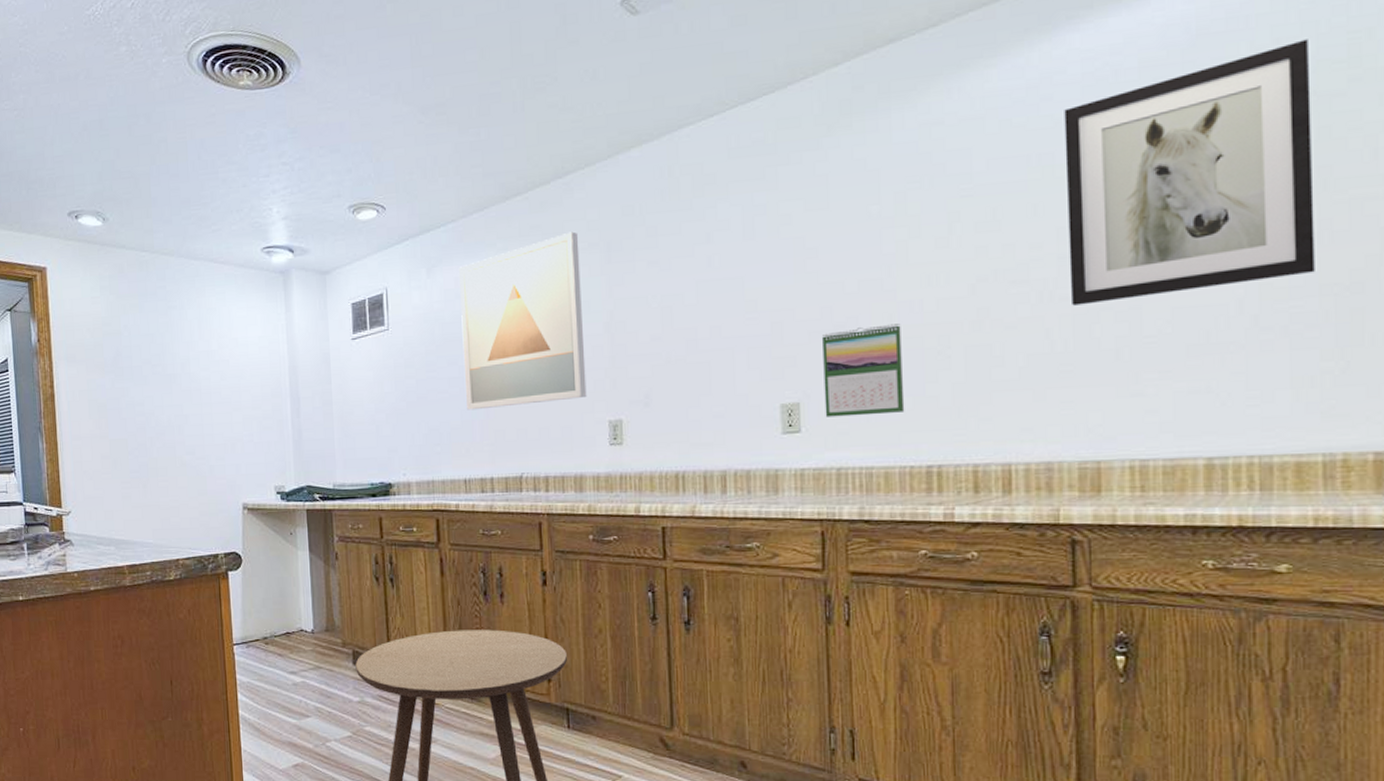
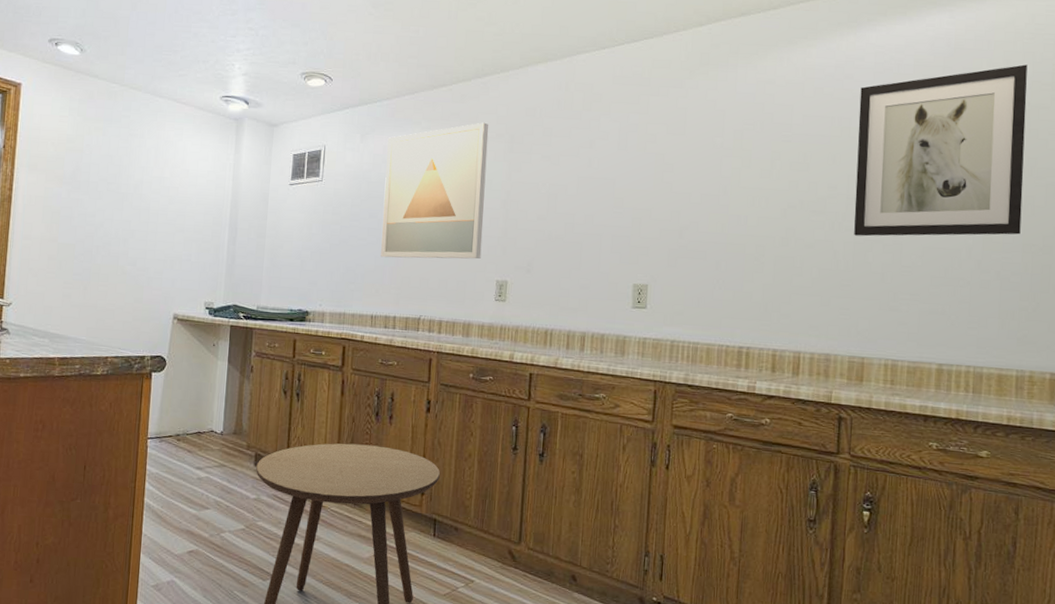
calendar: present [822,323,905,417] -> none [666,231,730,302]

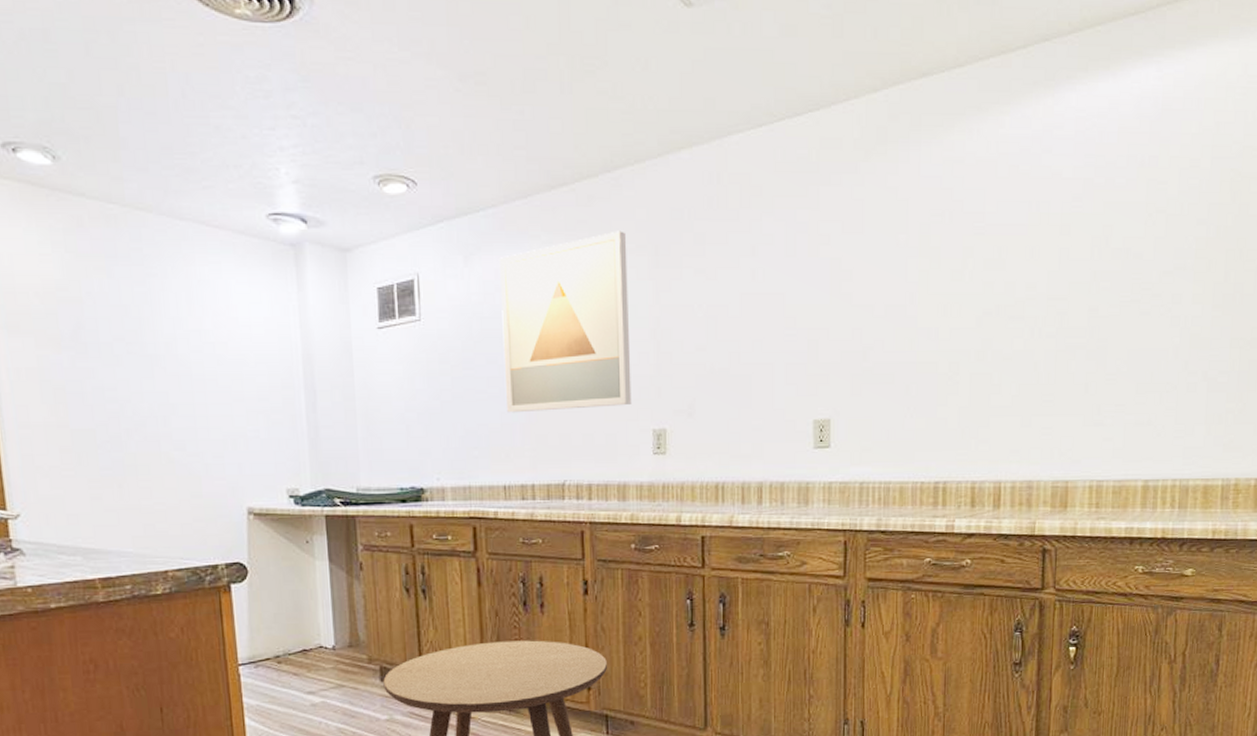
wall art: present [854,64,1028,237] -> none [1055,126,1239,343]

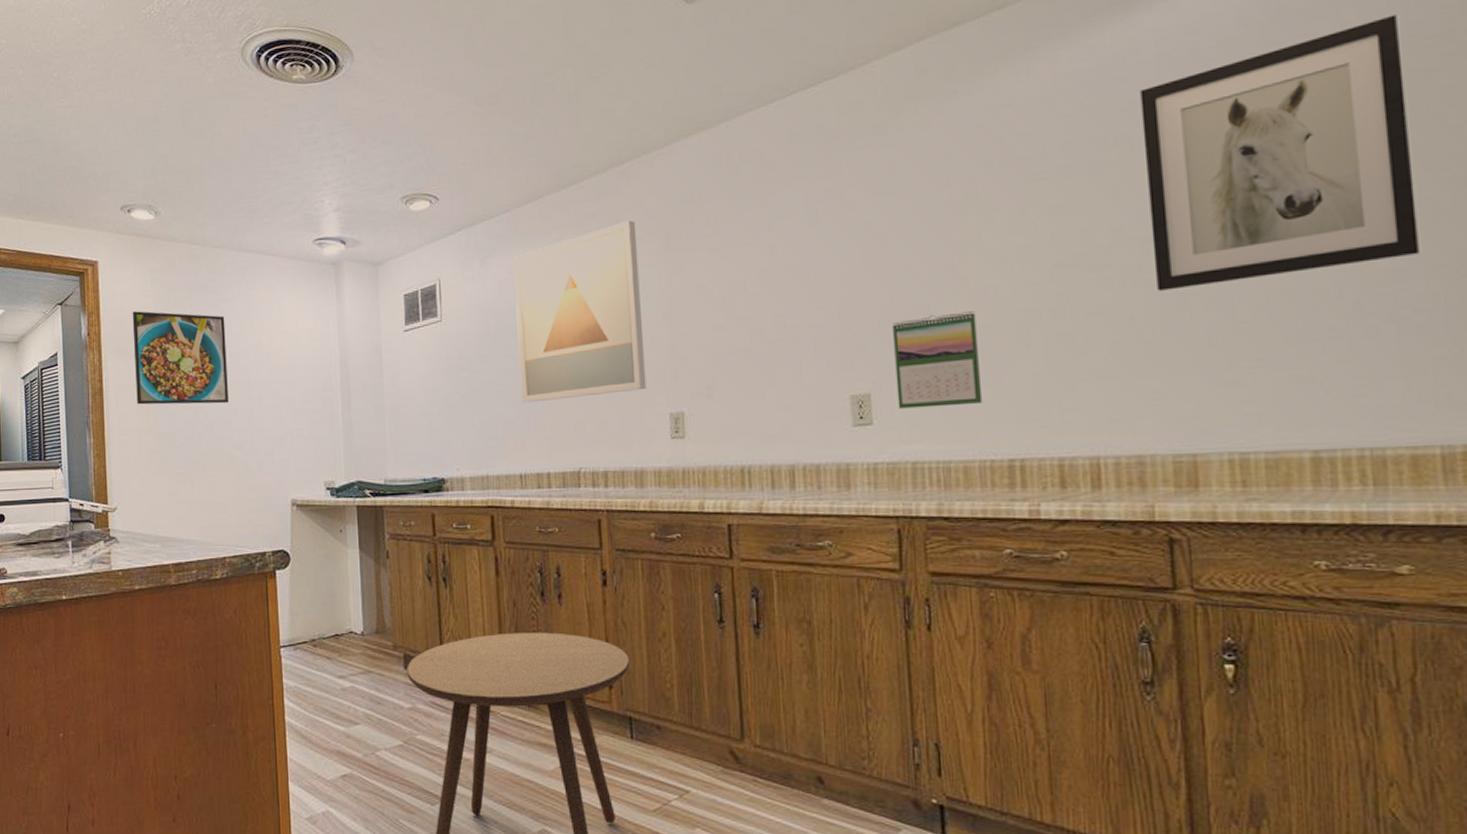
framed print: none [26,279,164,397] -> present [132,311,228,405]
calendar: none [852,349,920,434] -> present [893,311,983,409]
wall art: none [1055,126,1239,343] -> present [1140,14,1419,291]

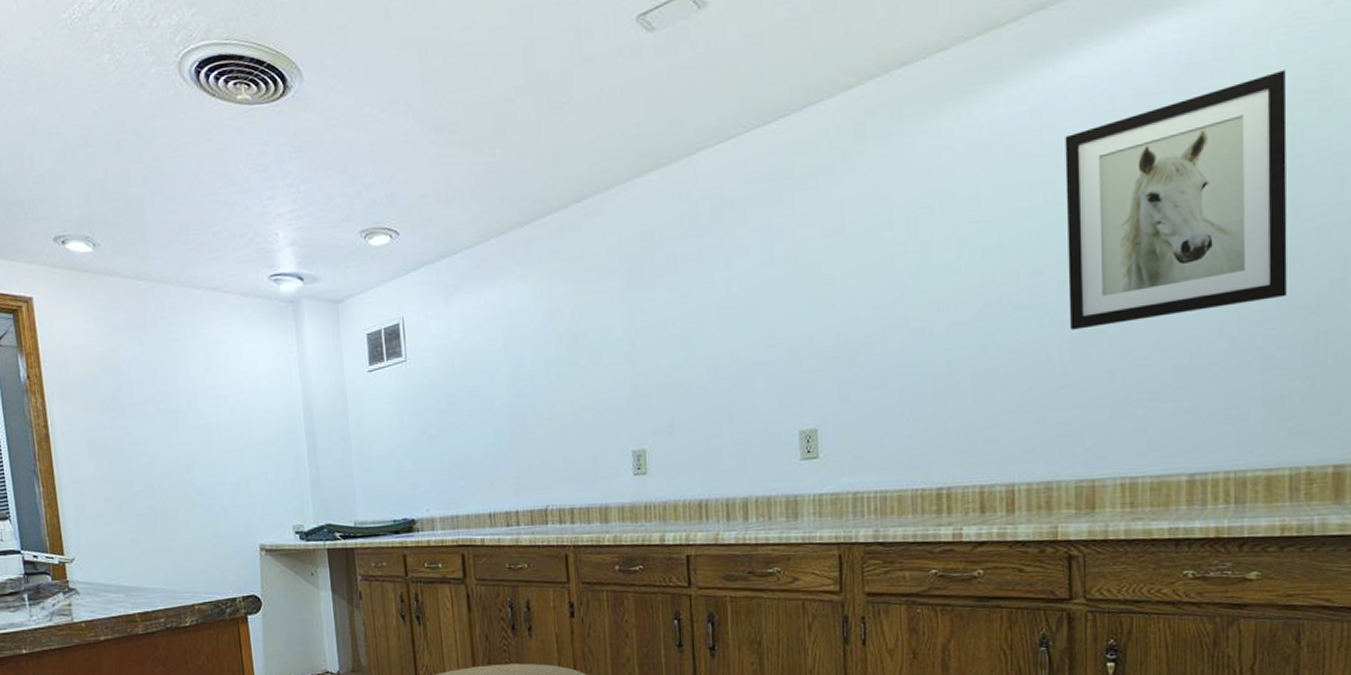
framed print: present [132,311,228,405] -> none [75,351,188,451]
wall art: present [513,220,647,403] -> none [477,258,610,443]
calendar: present [893,311,983,409] -> none [839,349,917,443]

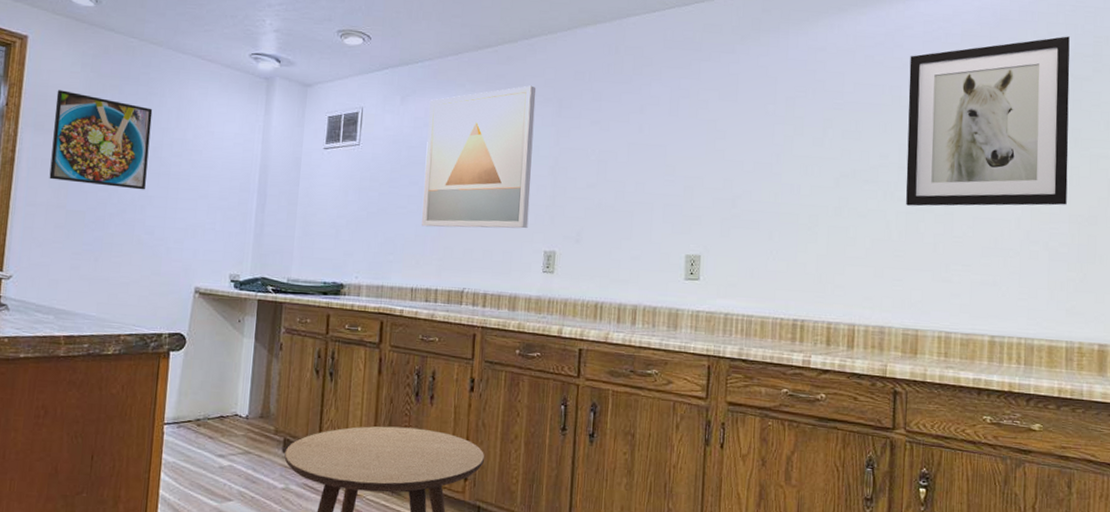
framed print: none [75,351,188,451] -> present [49,90,153,190]
wall art: none [477,258,610,443] -> present [422,85,537,229]

